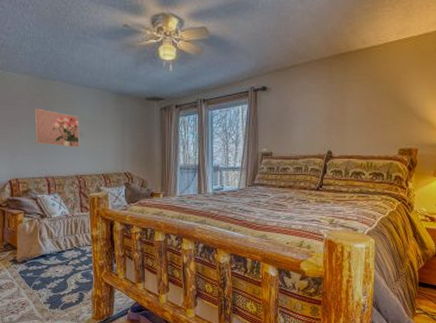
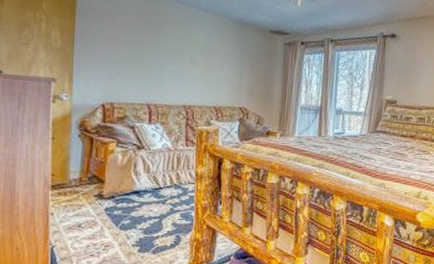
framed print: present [34,108,80,147] -> none [138,26,193,75]

